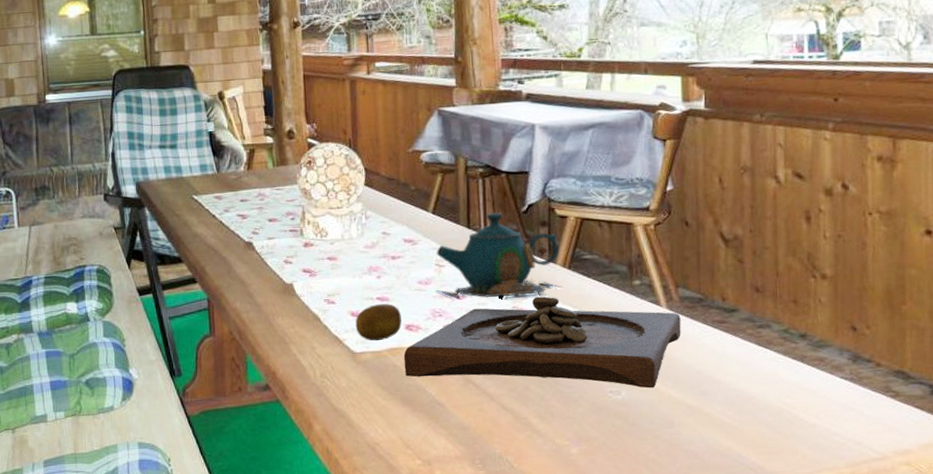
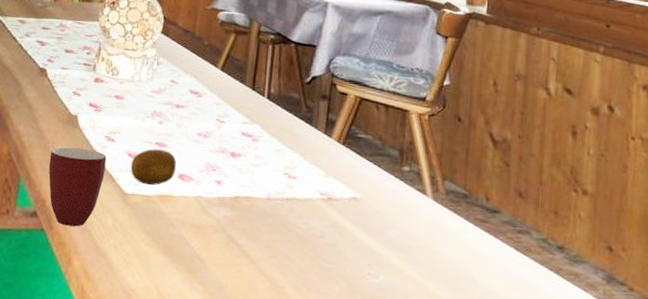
mug: none [272,315,331,393] -> present [48,147,107,227]
wooden tray: present [403,296,681,389] -> none [171,166,445,278]
teapot: present [436,213,563,300] -> none [214,78,336,167]

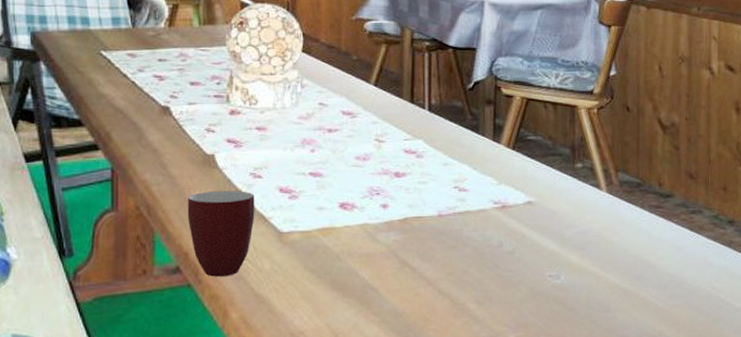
fruit: present [130,148,176,186] -> none [284,180,335,220]

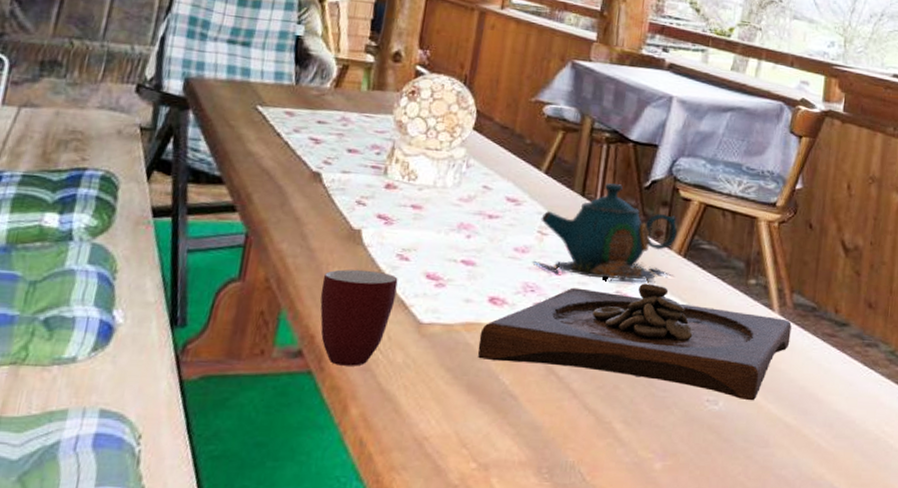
wooden tray: none [336,176,620,273] -> present [477,283,792,401]
teapot: none [375,88,506,179] -> present [534,183,677,284]

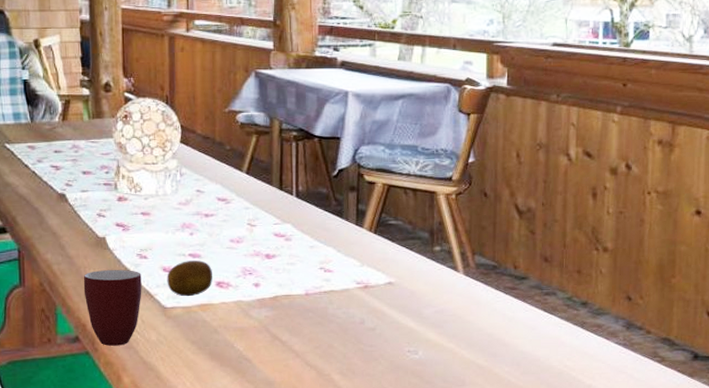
fruit: none [428,268,487,312] -> present [167,260,212,297]
wooden tray: present [477,283,792,401] -> none [213,258,476,349]
teapot: present [534,183,677,284] -> none [248,176,368,260]

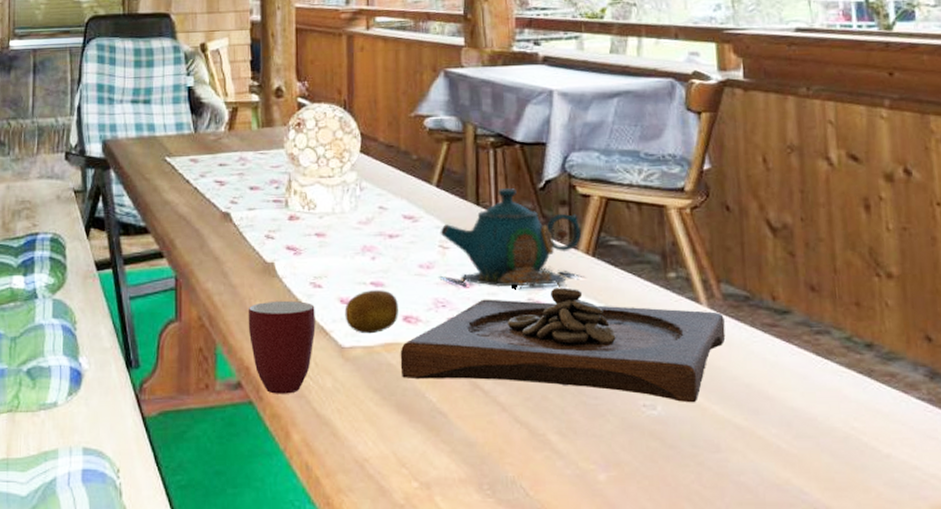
wooden tray: none [213,258,476,349] -> present [400,287,726,403]
teapot: none [248,176,368,260] -> present [440,188,586,290]

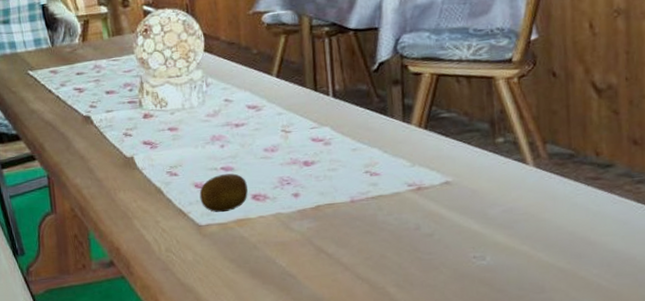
mug: present [248,300,316,394] -> none [114,188,175,269]
wooden tray: present [400,287,726,403] -> none [251,159,551,252]
teapot: present [440,188,586,290] -> none [282,73,419,166]

